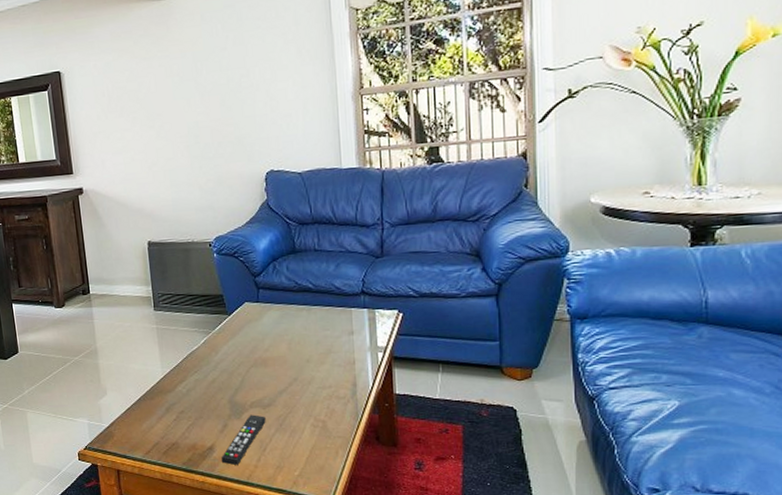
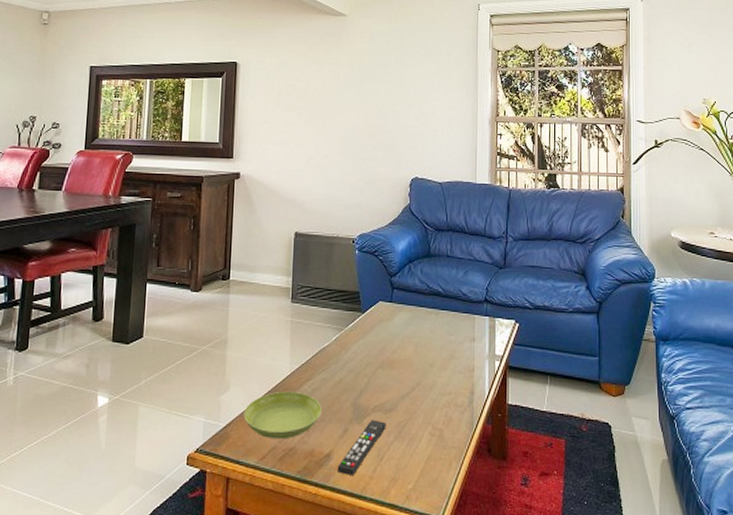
saucer: none [123,392,199,436] -> present [243,391,322,439]

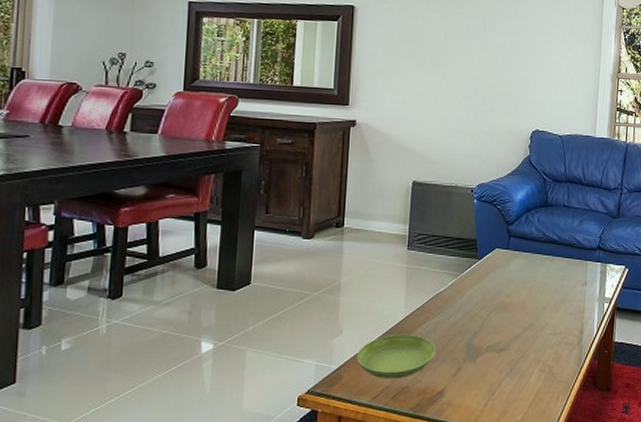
remote control: present [337,420,386,477] -> none [449,359,499,411]

